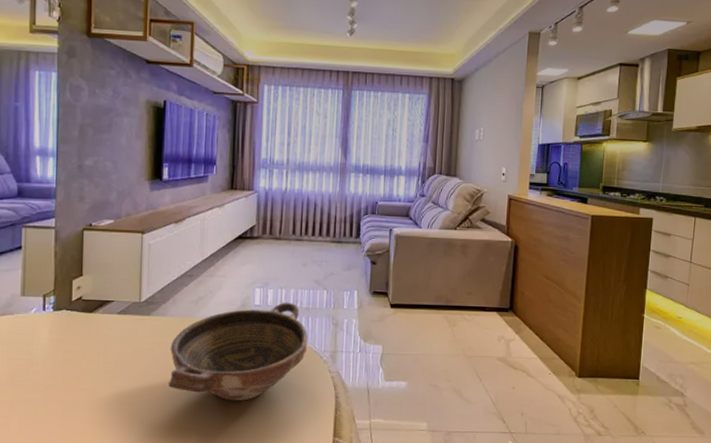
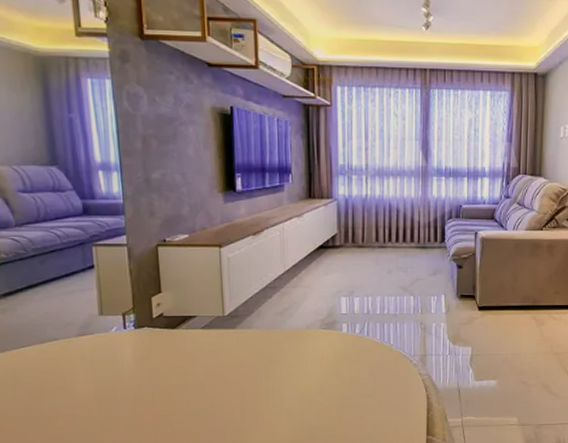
bowl: present [167,302,308,401] -> none [258,309,397,407]

